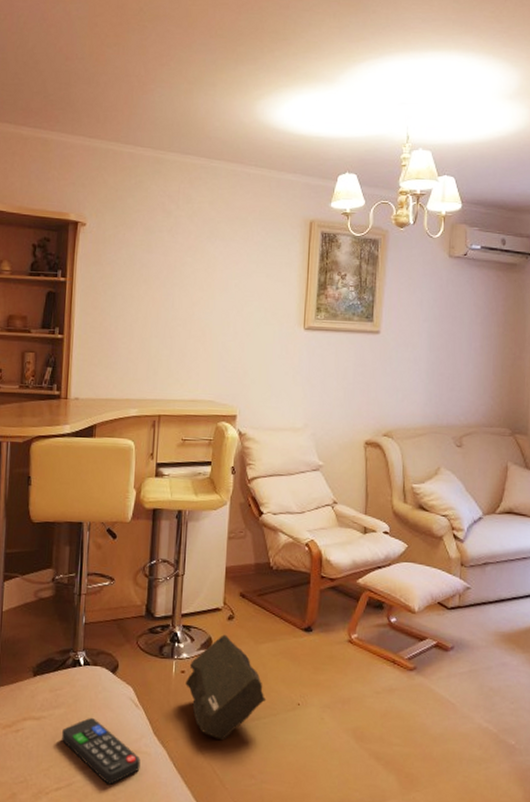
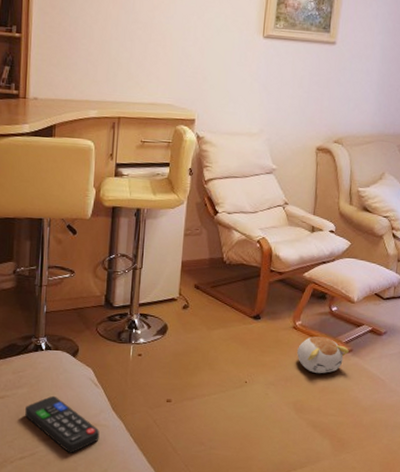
rock: present [185,634,267,740] -> none [142,322,217,413]
plush toy: none [354,651,412,696] -> present [297,336,349,374]

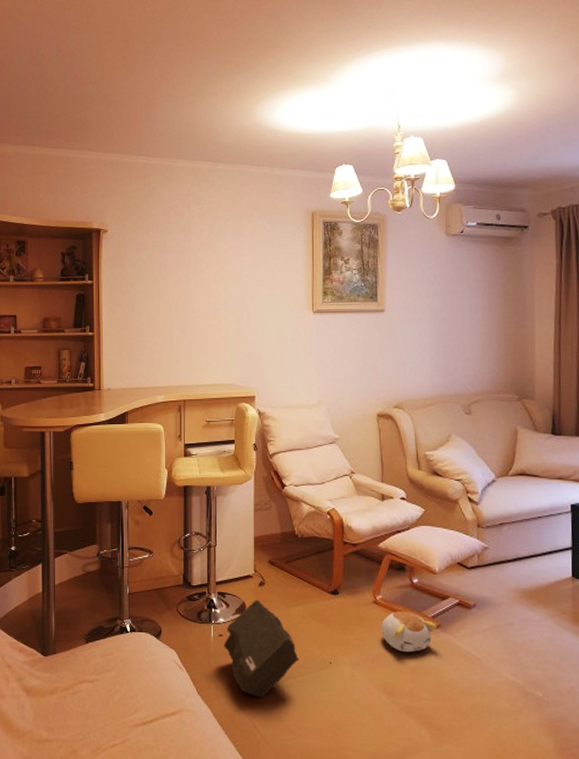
remote control: present [25,395,100,453] -> none [115,679,187,741]
rock: none [142,322,217,413] -> present [224,599,300,697]

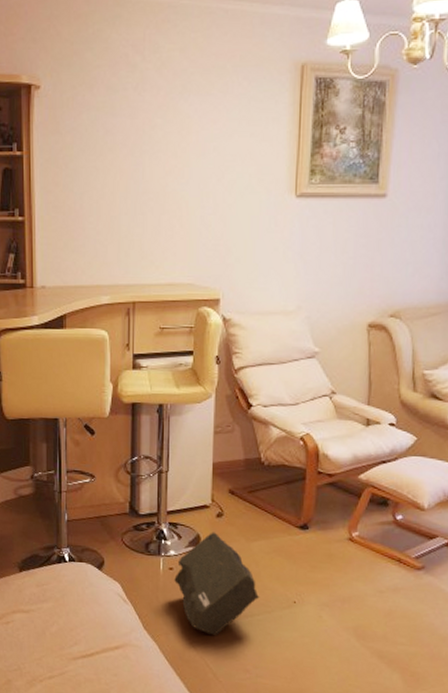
plush toy: present [381,610,437,653] -> none [355,549,420,595]

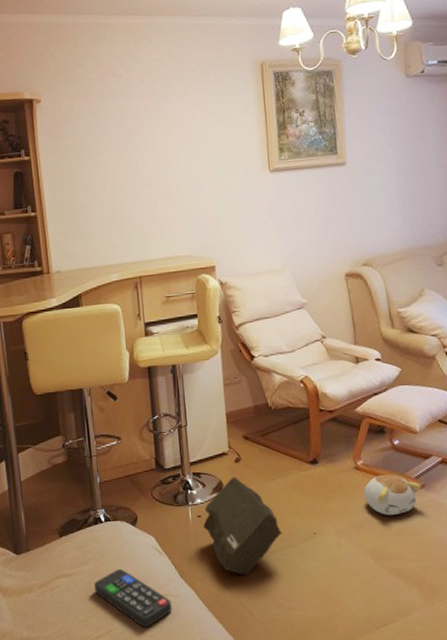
remote control: none [52,611,132,675] -> present [94,568,172,628]
plush toy: none [355,549,420,595] -> present [364,474,421,516]

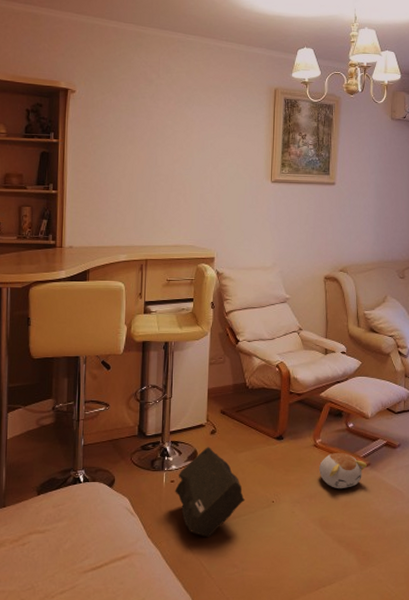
remote control: present [94,568,172,628] -> none [65,527,137,584]

